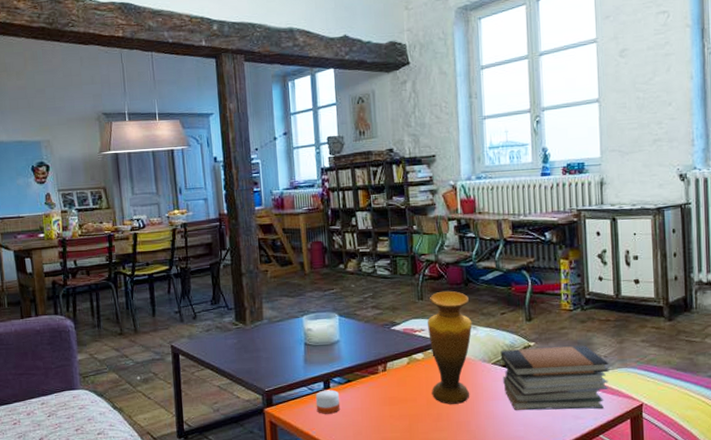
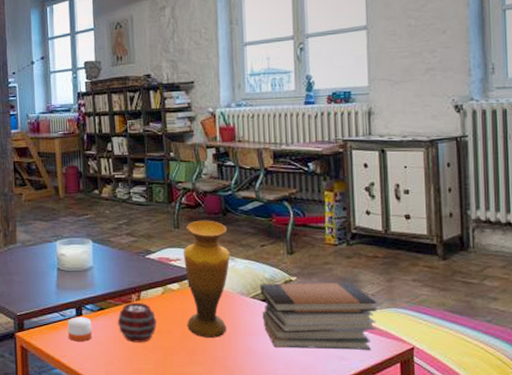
decorative ball: none [364,373,403,412] -> present [117,302,157,343]

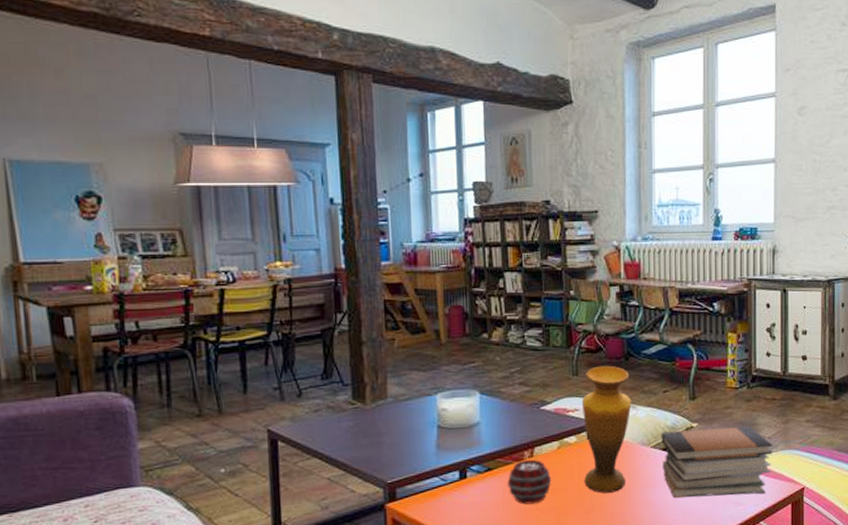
candle: present [67,317,93,341] -> none [448,479,479,509]

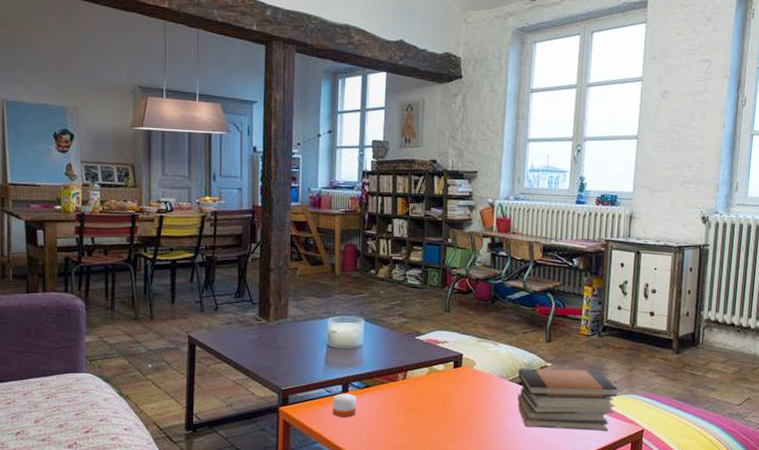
candle: none [448,479,479,509] -> present [332,393,357,417]
decorative ball: present [507,459,552,505] -> none [382,381,421,420]
vase: present [581,365,632,493] -> none [448,305,495,417]

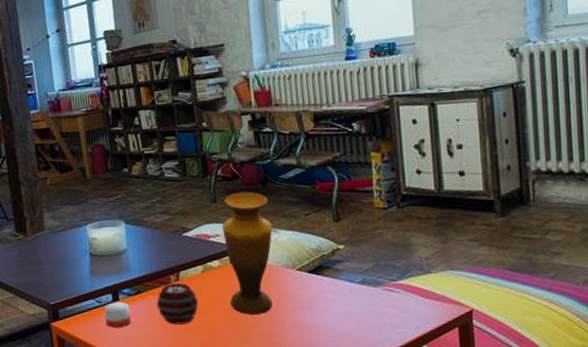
decorative ball: none [382,381,421,420] -> present [156,282,199,325]
vase: none [448,305,495,417] -> present [221,191,273,315]
book stack: present [517,368,618,431] -> none [305,247,432,320]

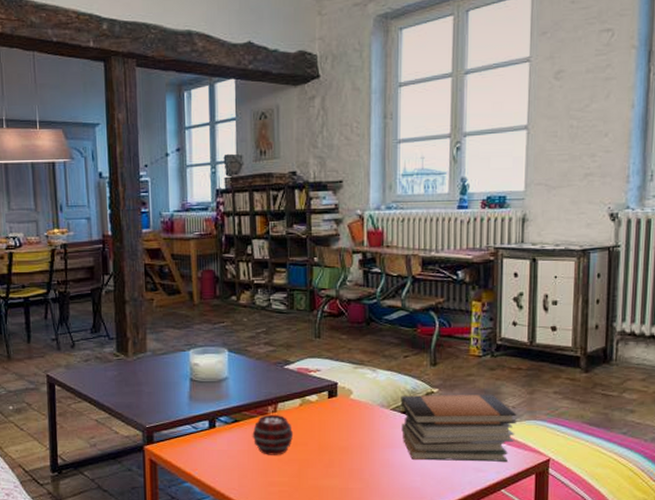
candle: present [103,301,132,328] -> none [199,429,226,454]
vase: present [221,191,273,315] -> none [323,329,372,450]
book stack: none [305,247,432,320] -> present [400,395,517,462]

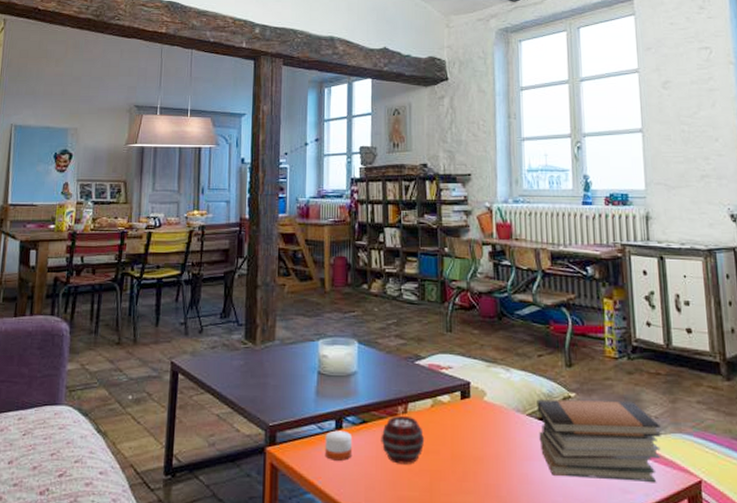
candle: none [199,429,226,454] -> present [324,430,353,461]

